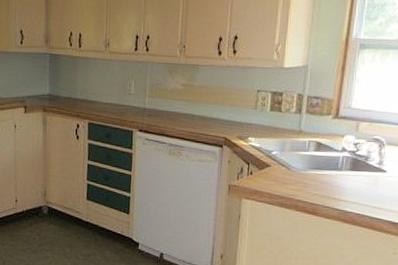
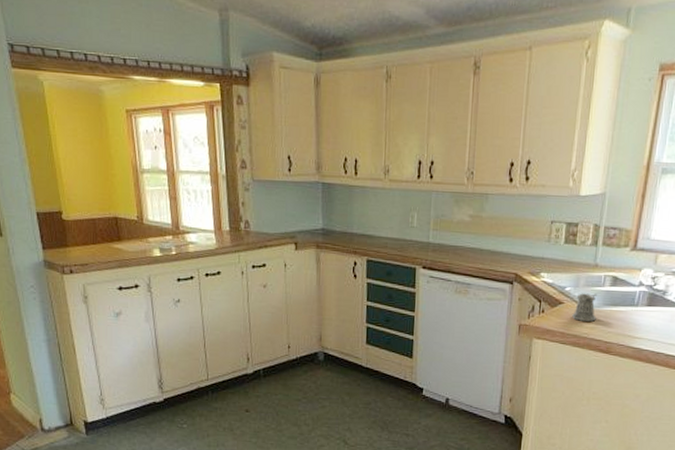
pepper shaker: none [279,157,302,184] -> present [572,293,597,322]

